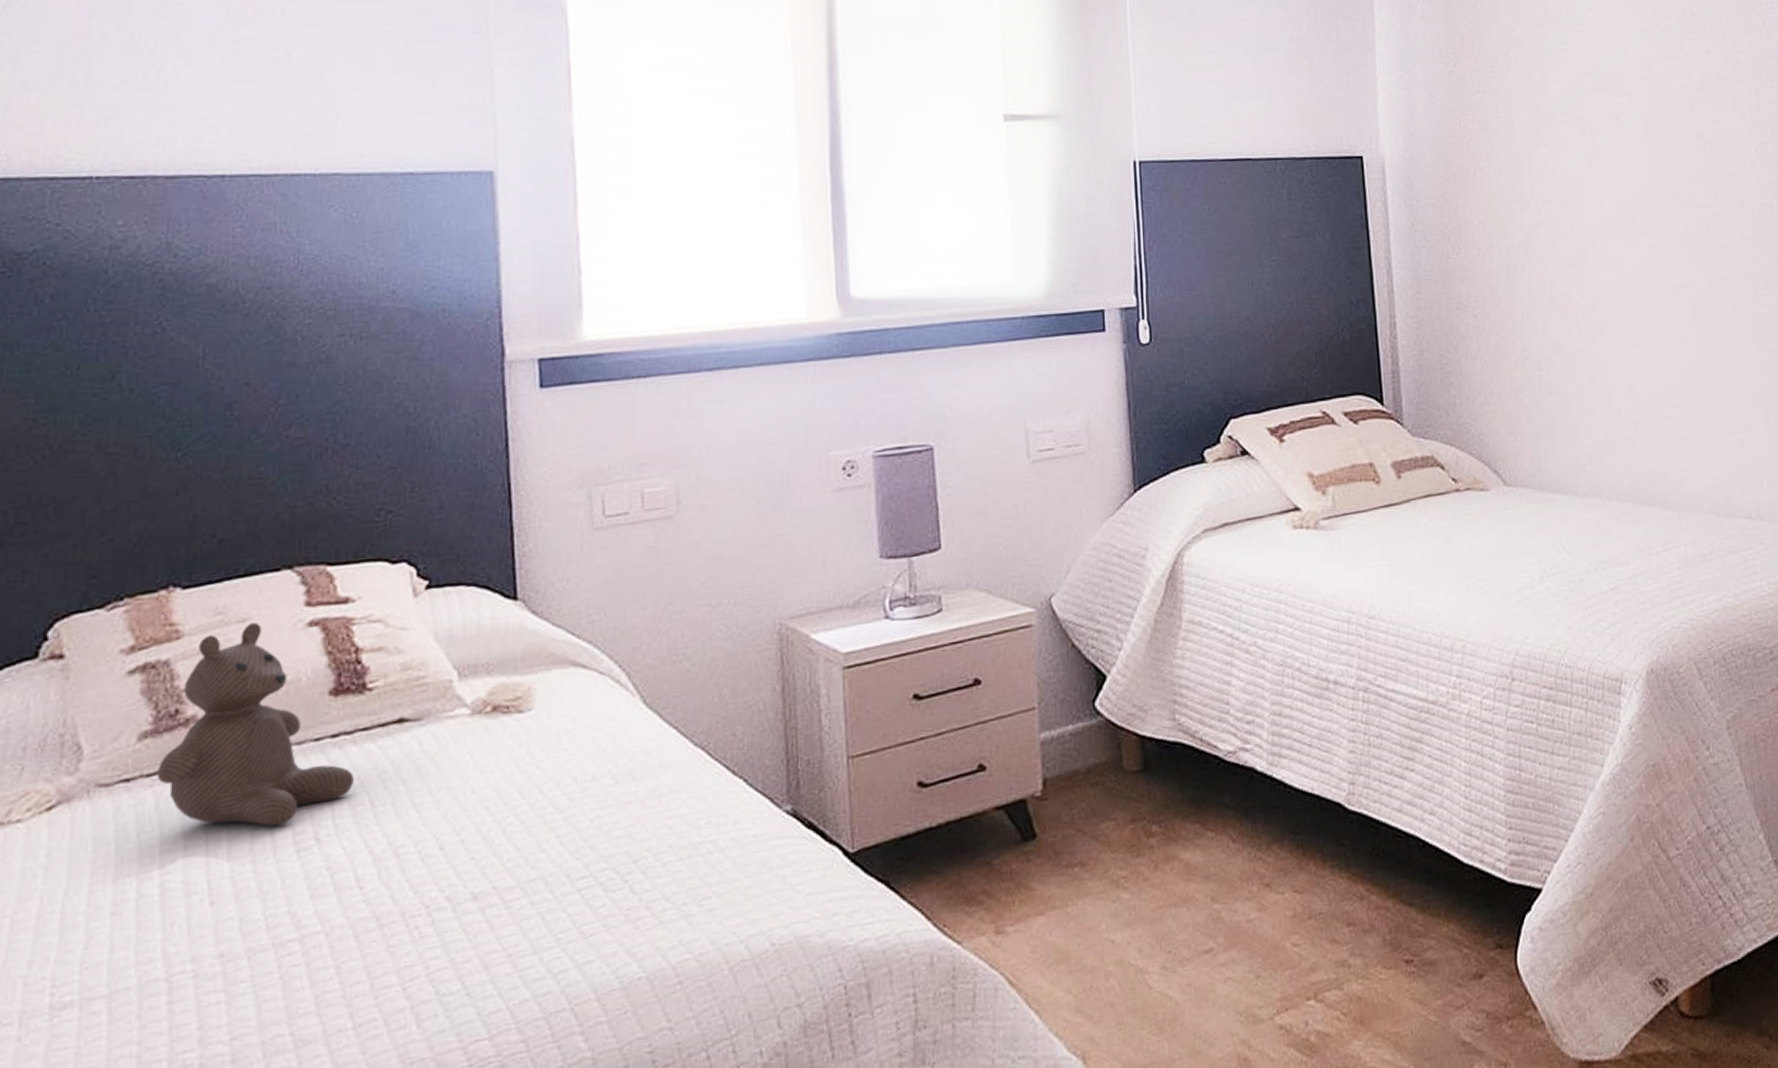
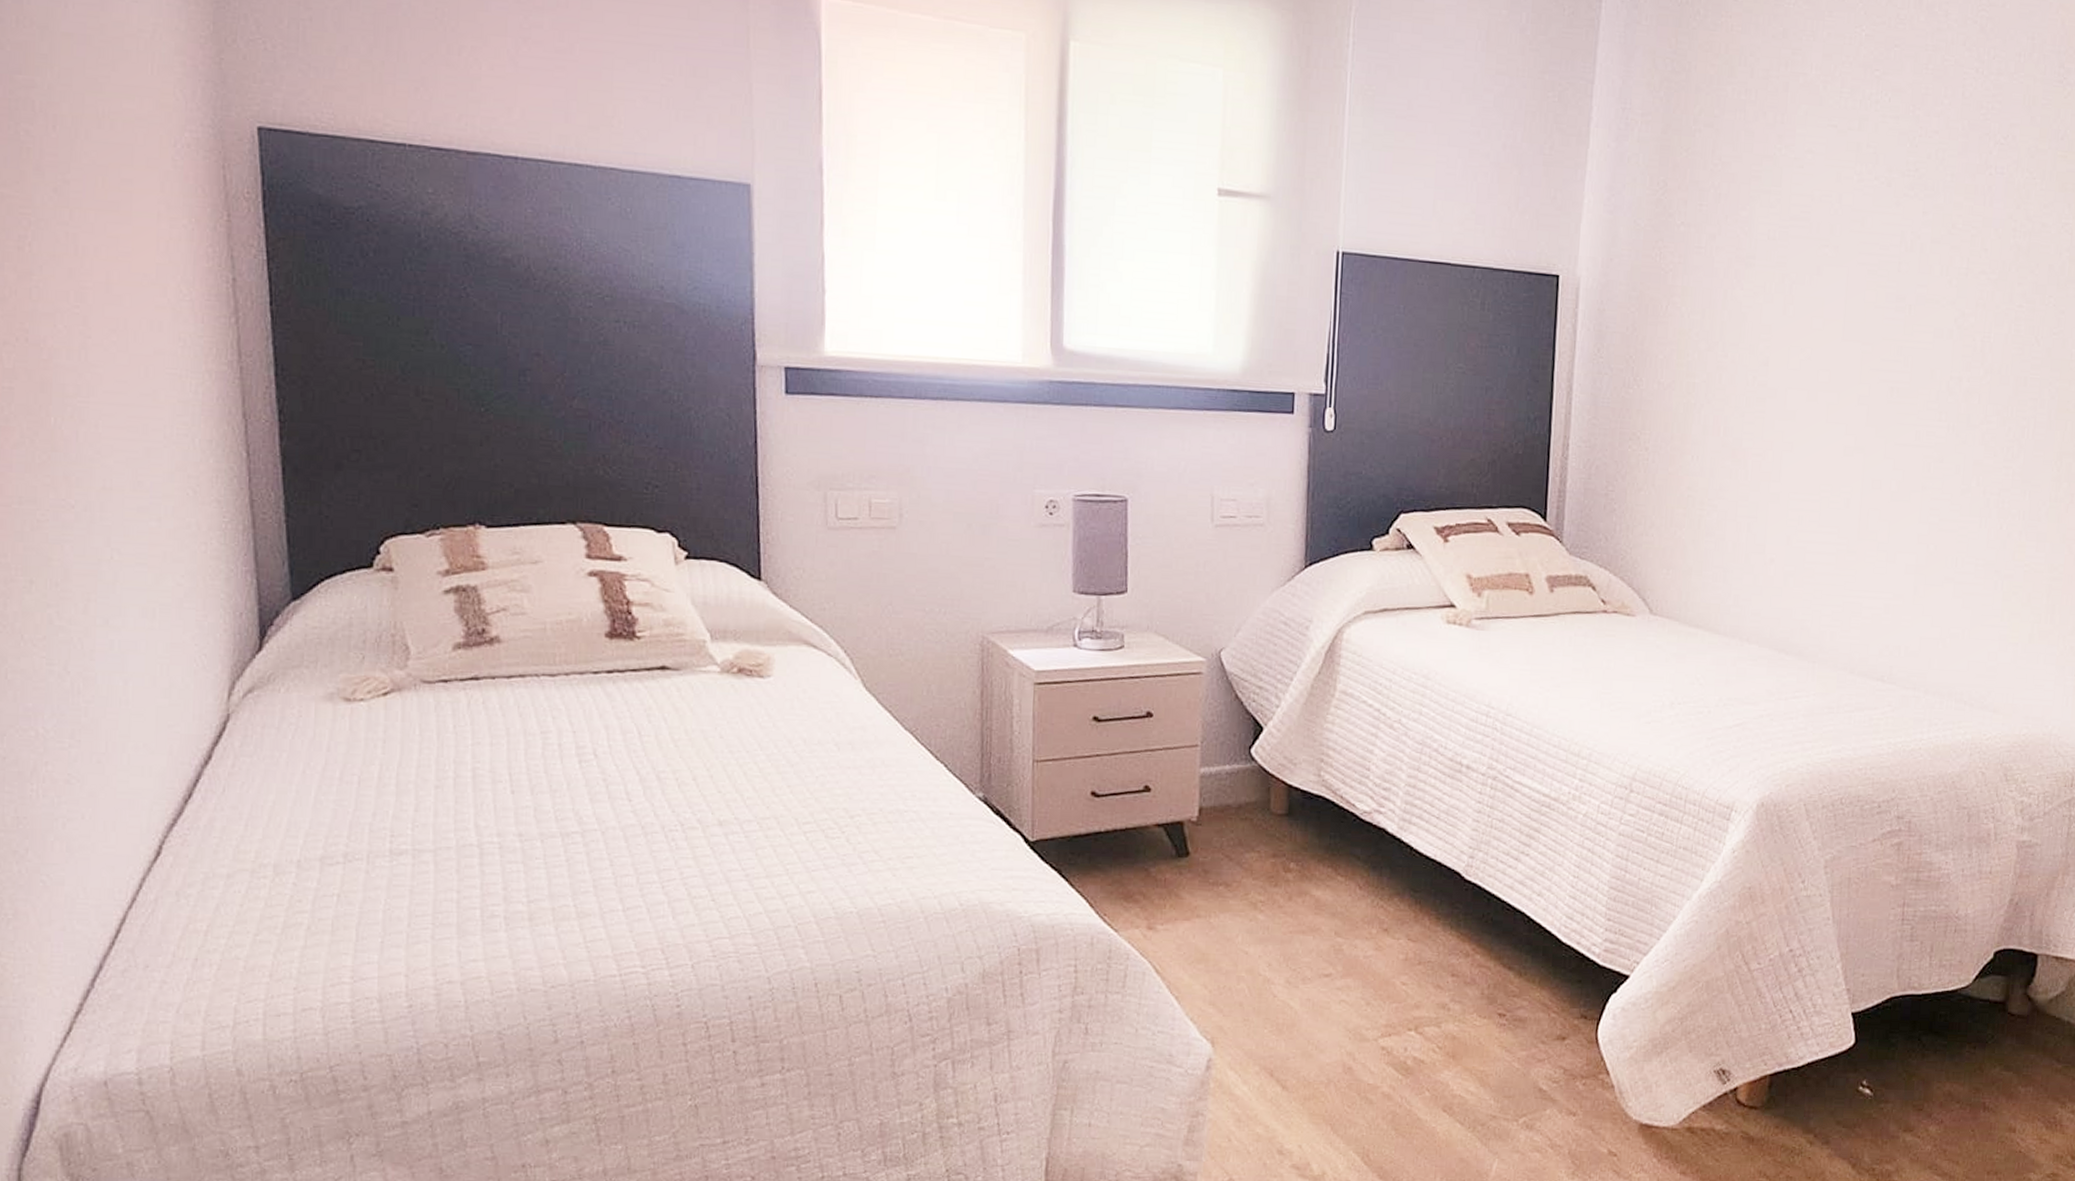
teddy bear: present [157,622,354,827] -> none [468,565,625,739]

